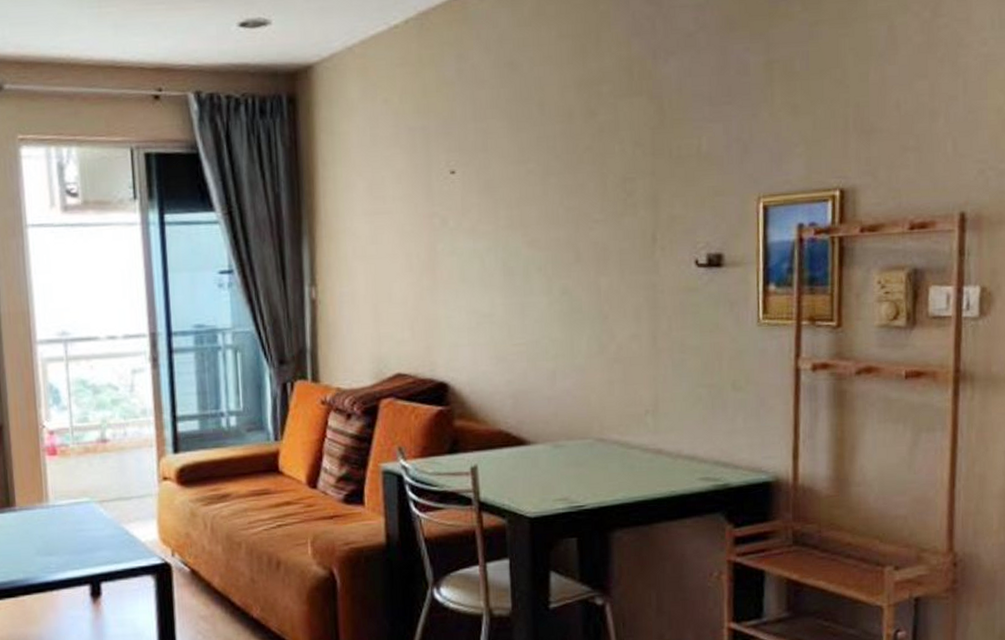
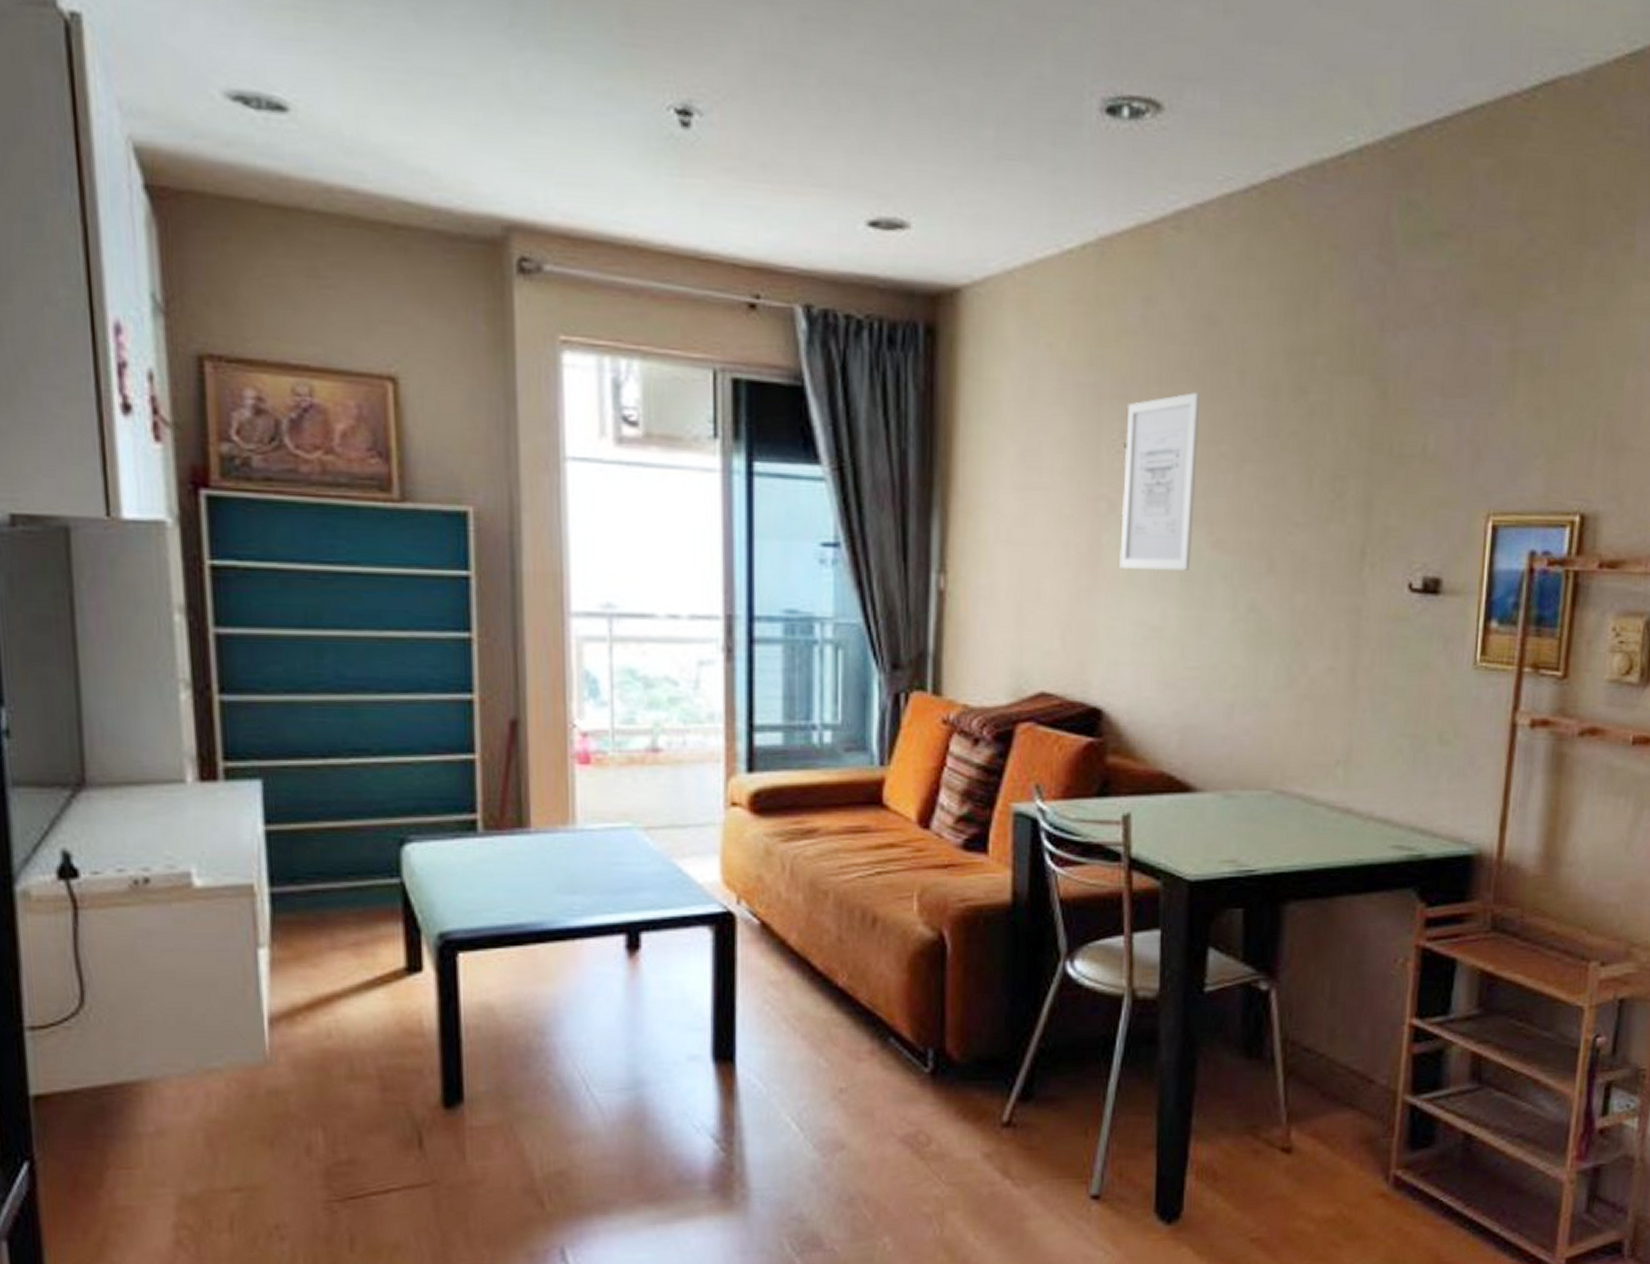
wall art: none [450,125,511,271] -> present [1119,392,1201,572]

